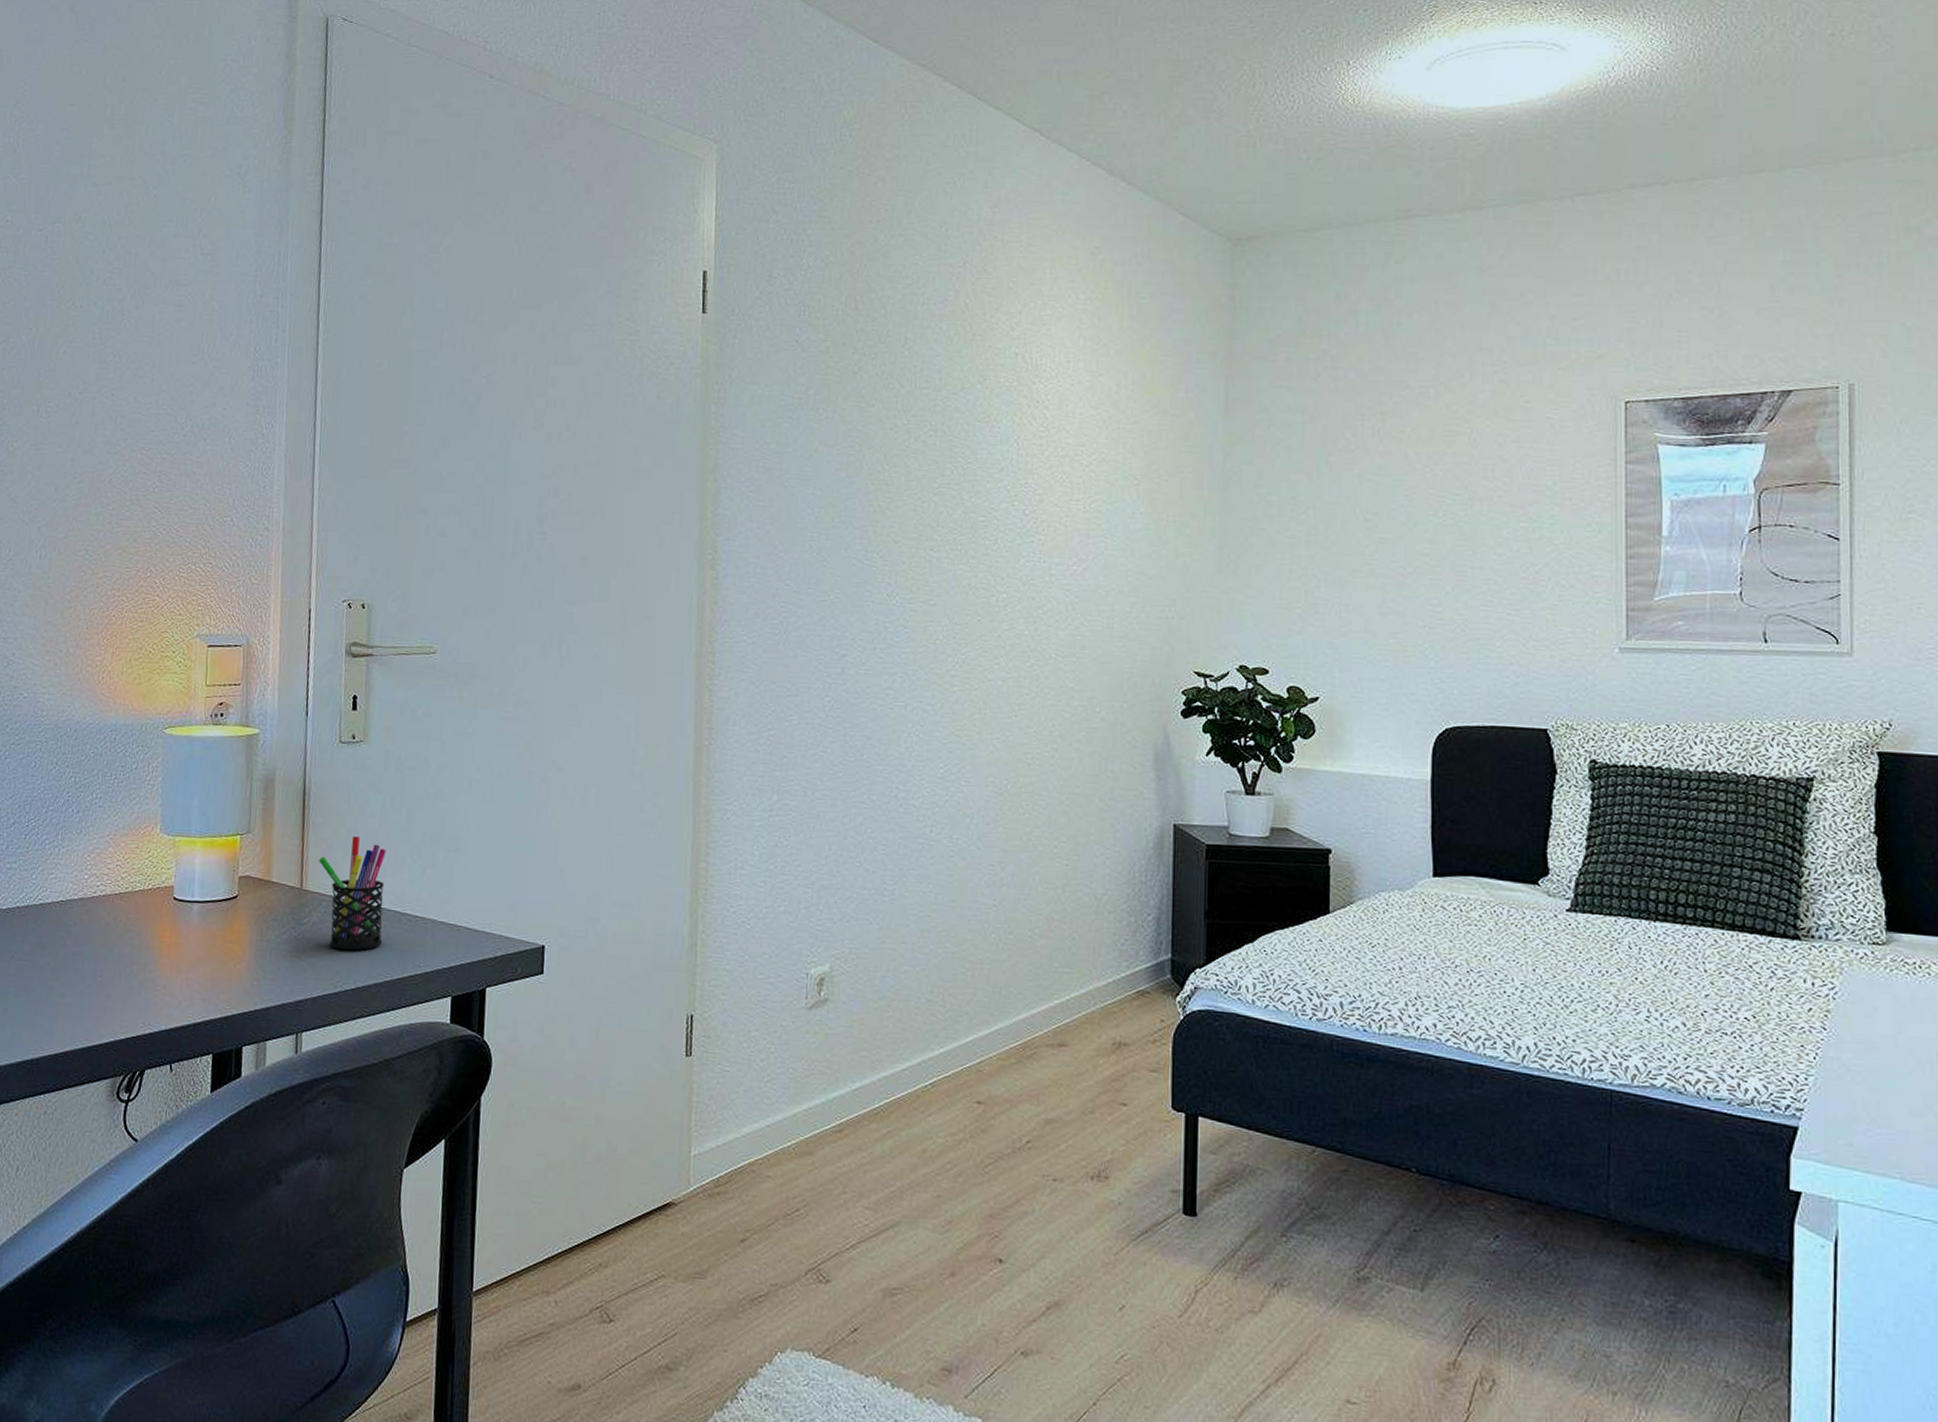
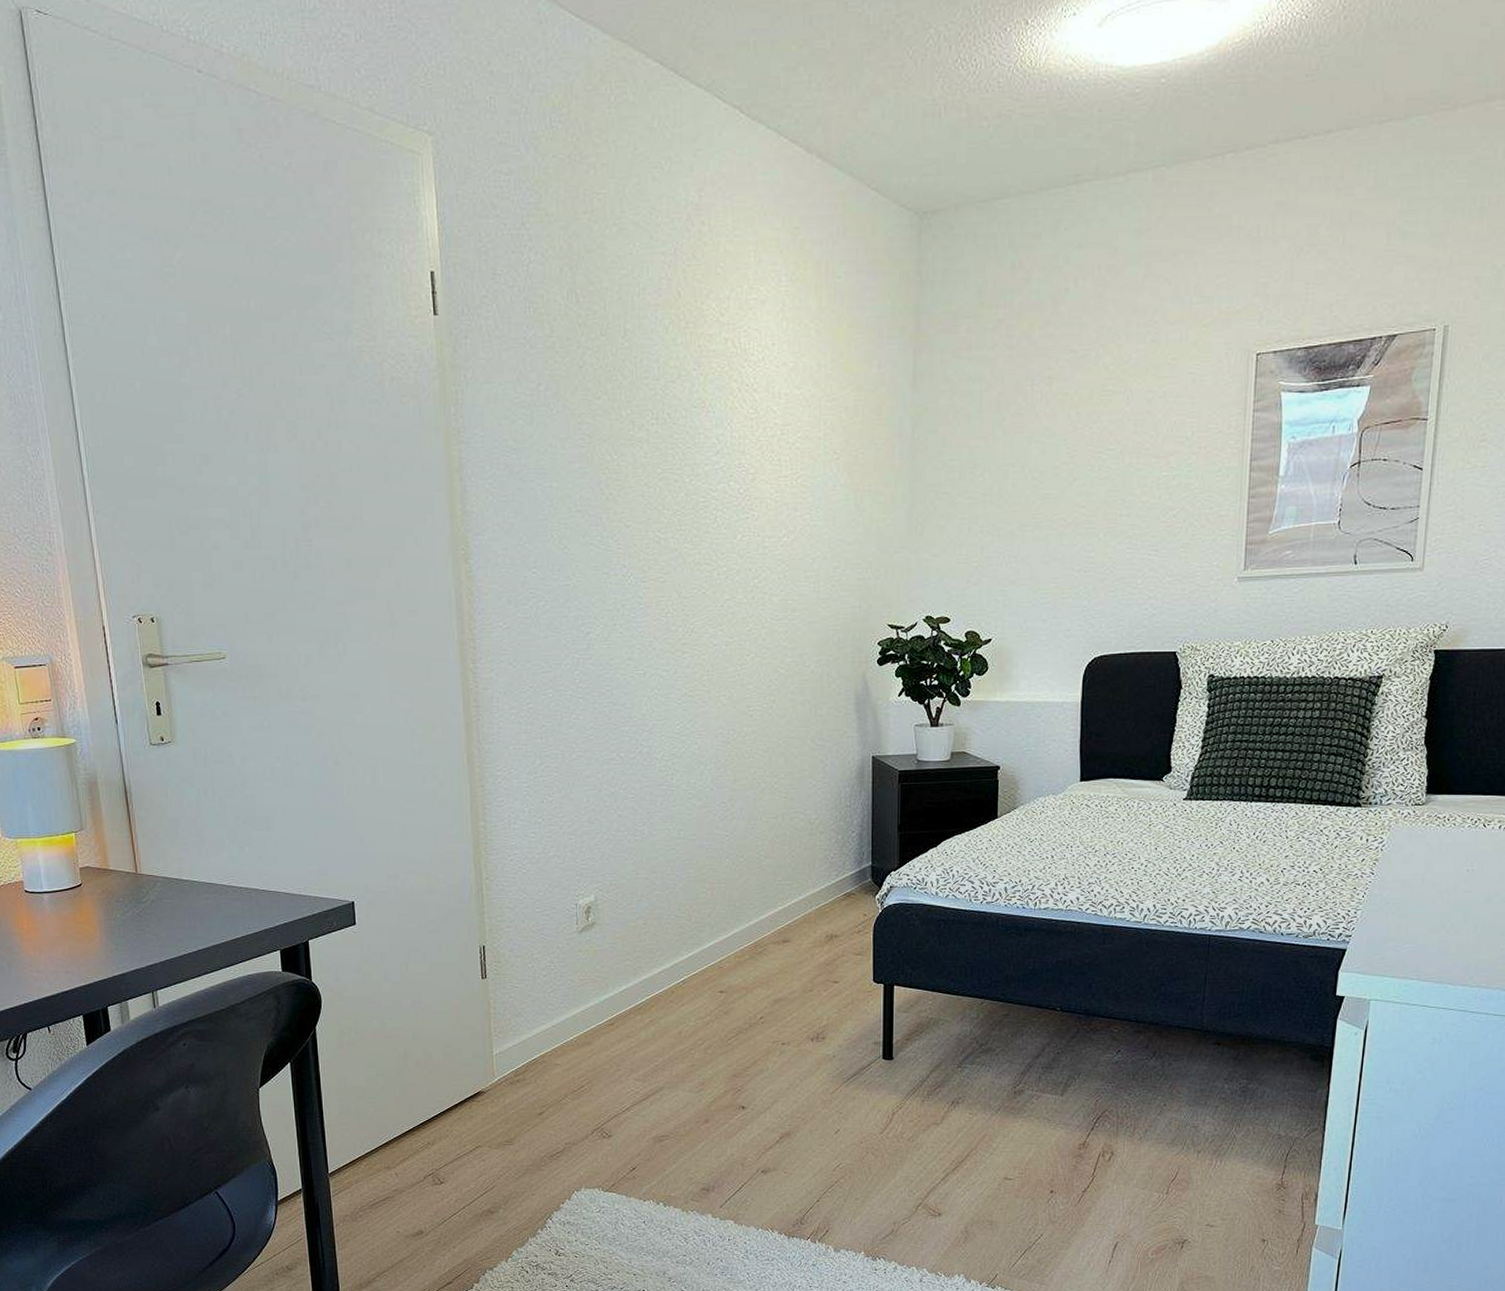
pen holder: present [319,836,386,951] -> none [148,825,215,921]

